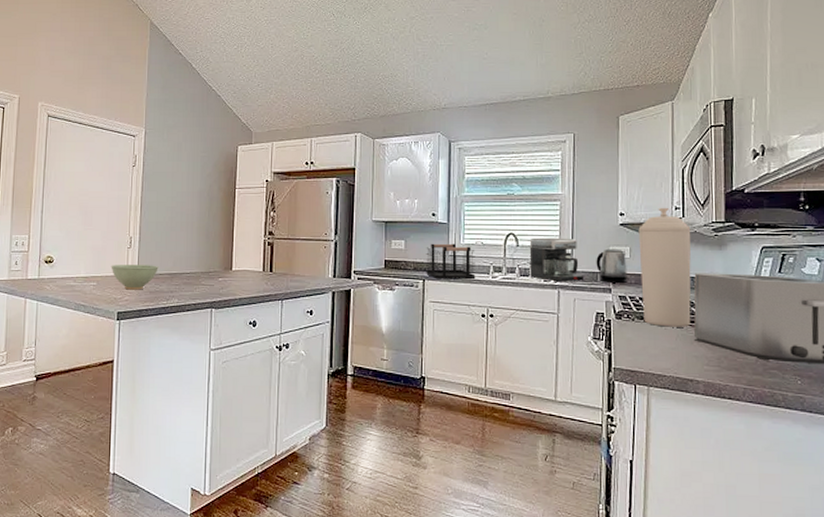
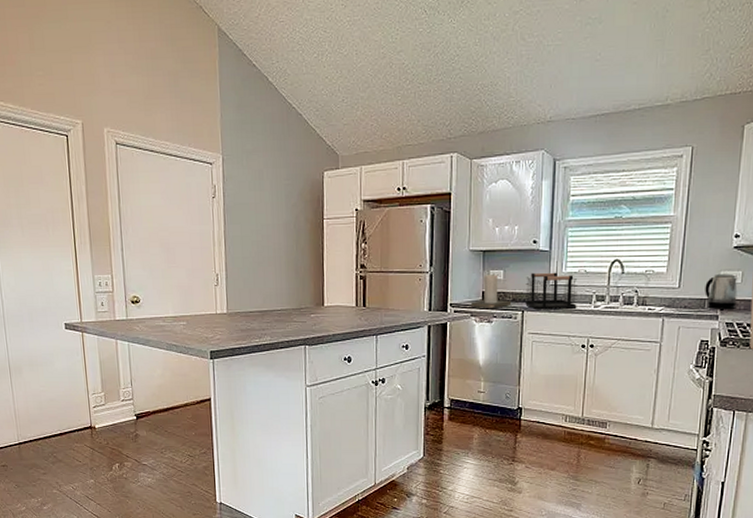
bowl: present [111,265,159,290] -> none [199,303,248,329]
paper towel roll: none [374,244,413,276] -> present [471,274,512,308]
coffee maker: present [529,237,584,282] -> none [634,263,691,310]

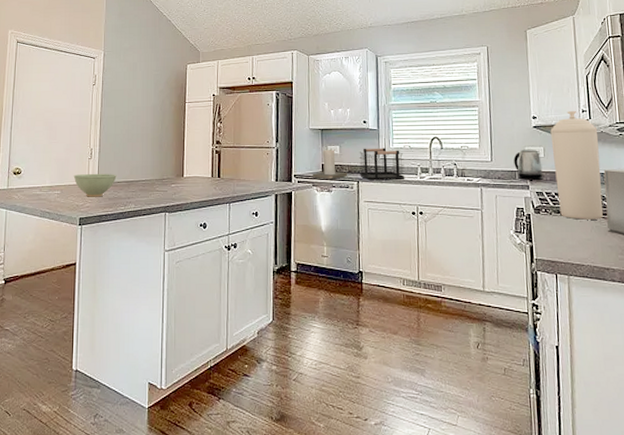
bowl: none [199,303,248,329] -> present [73,174,117,197]

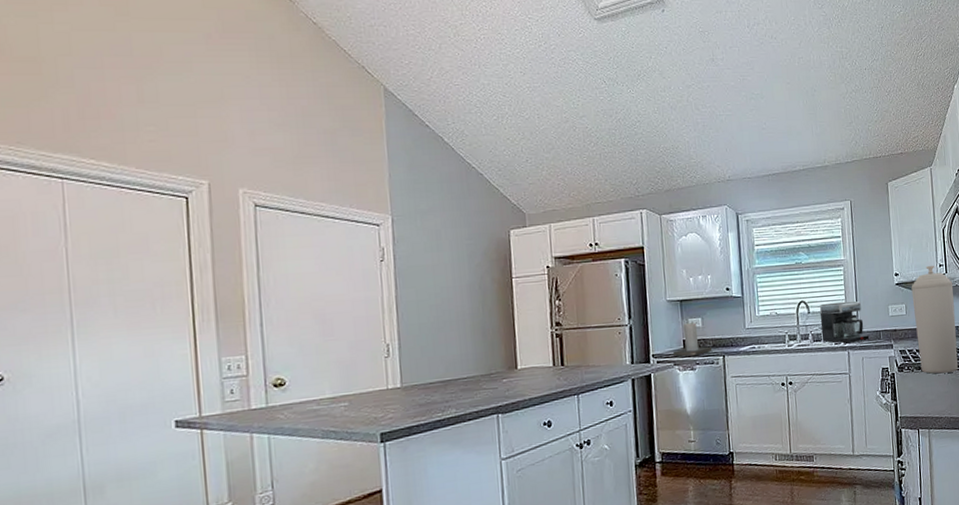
bowl: present [73,174,117,197] -> none [365,373,428,406]
dish rack: present [359,148,405,181] -> none [723,316,773,354]
coffee maker: none [452,140,504,181] -> present [819,301,870,344]
kettle: present [513,149,543,181] -> none [878,307,906,340]

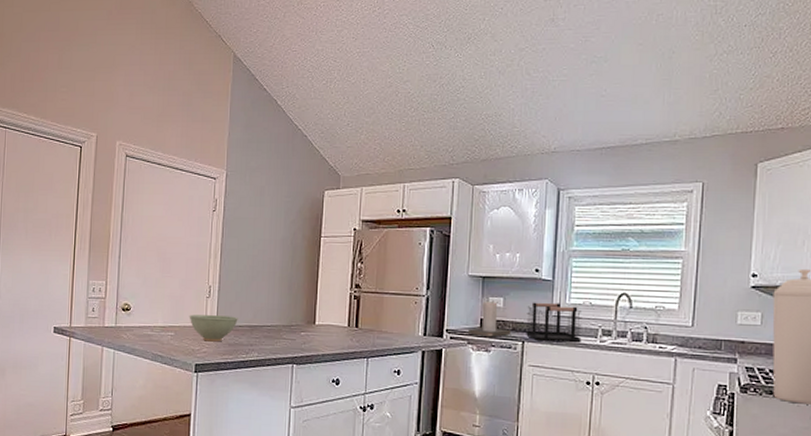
bowl: none [365,373,428,406] -> present [189,314,238,342]
dish rack: none [723,316,773,354] -> present [526,302,583,343]
coffee maker: present [819,301,870,344] -> none [643,299,706,350]

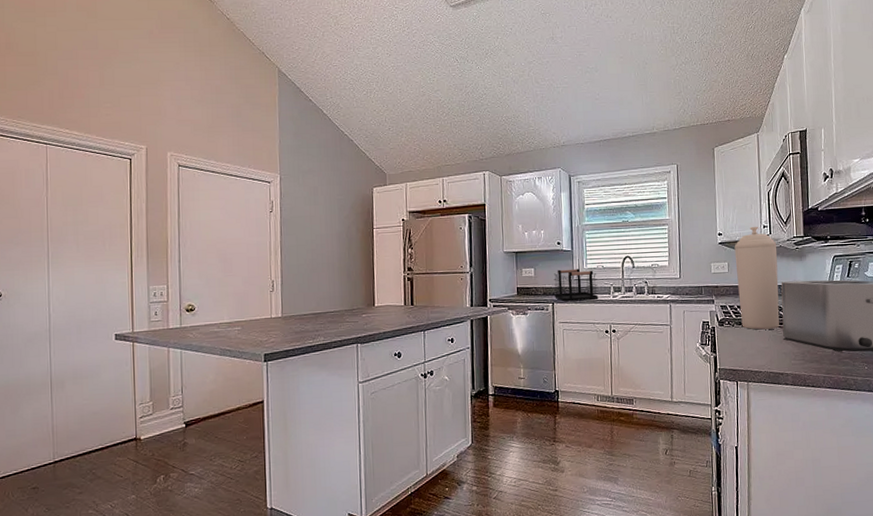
bowl: present [189,314,238,342] -> none [254,306,303,332]
paper towel roll: present [468,301,512,337] -> none [508,272,543,302]

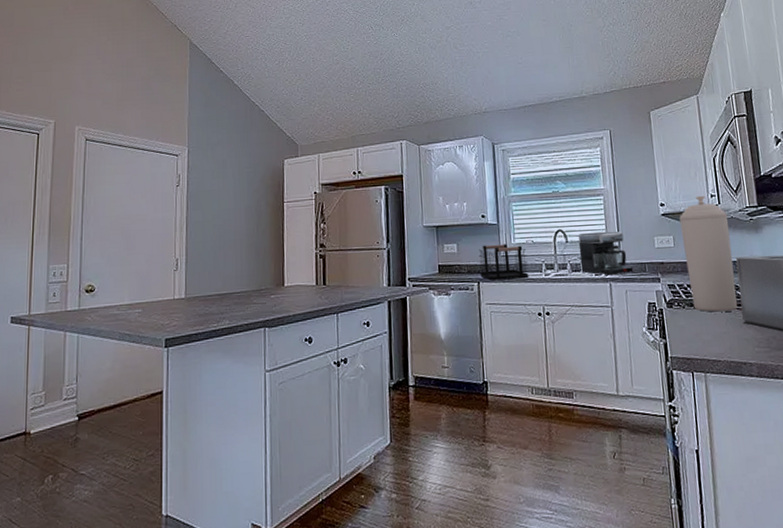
coffee maker: none [643,257,691,297] -> present [578,231,634,275]

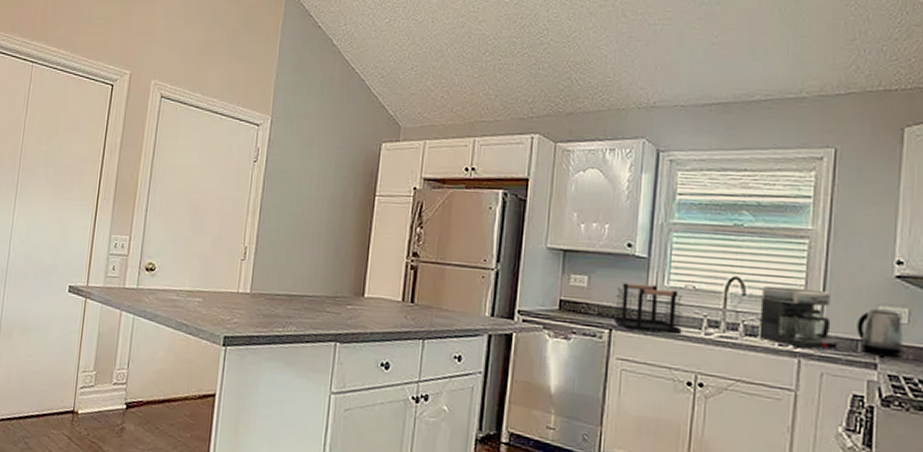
kettle: none [642,238,675,273] -> present [857,308,903,359]

